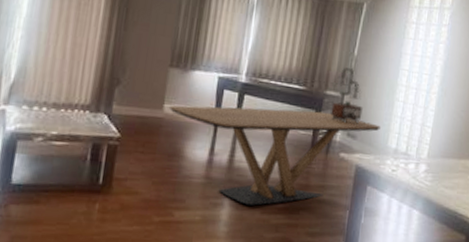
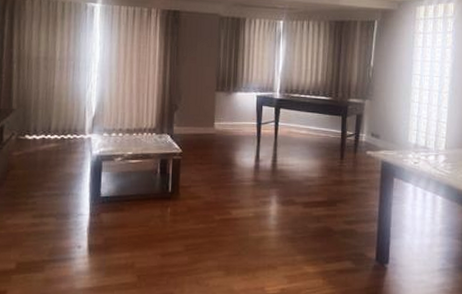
dining table: present [170,105,381,206] -> none [219,117,400,201]
table lamp: present [331,67,368,124] -> none [355,78,389,125]

